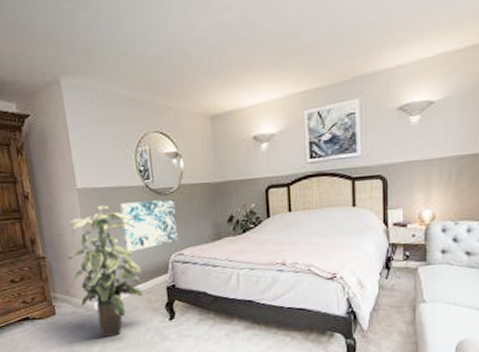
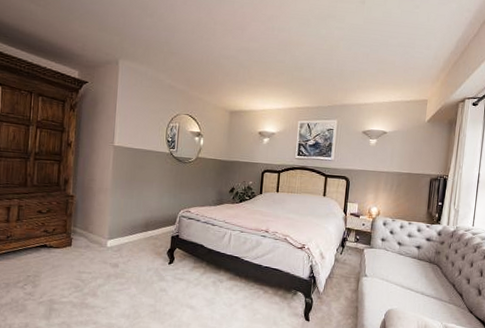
indoor plant: present [67,205,144,338] -> none [91,162,156,272]
wall art: present [120,199,179,252] -> none [144,163,191,204]

